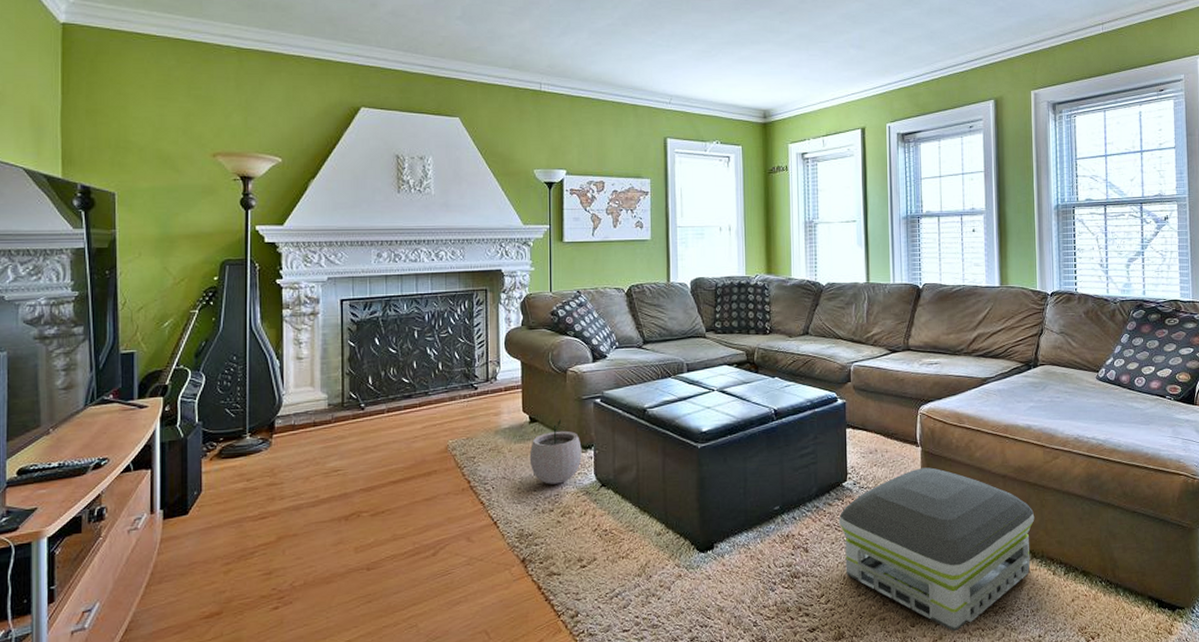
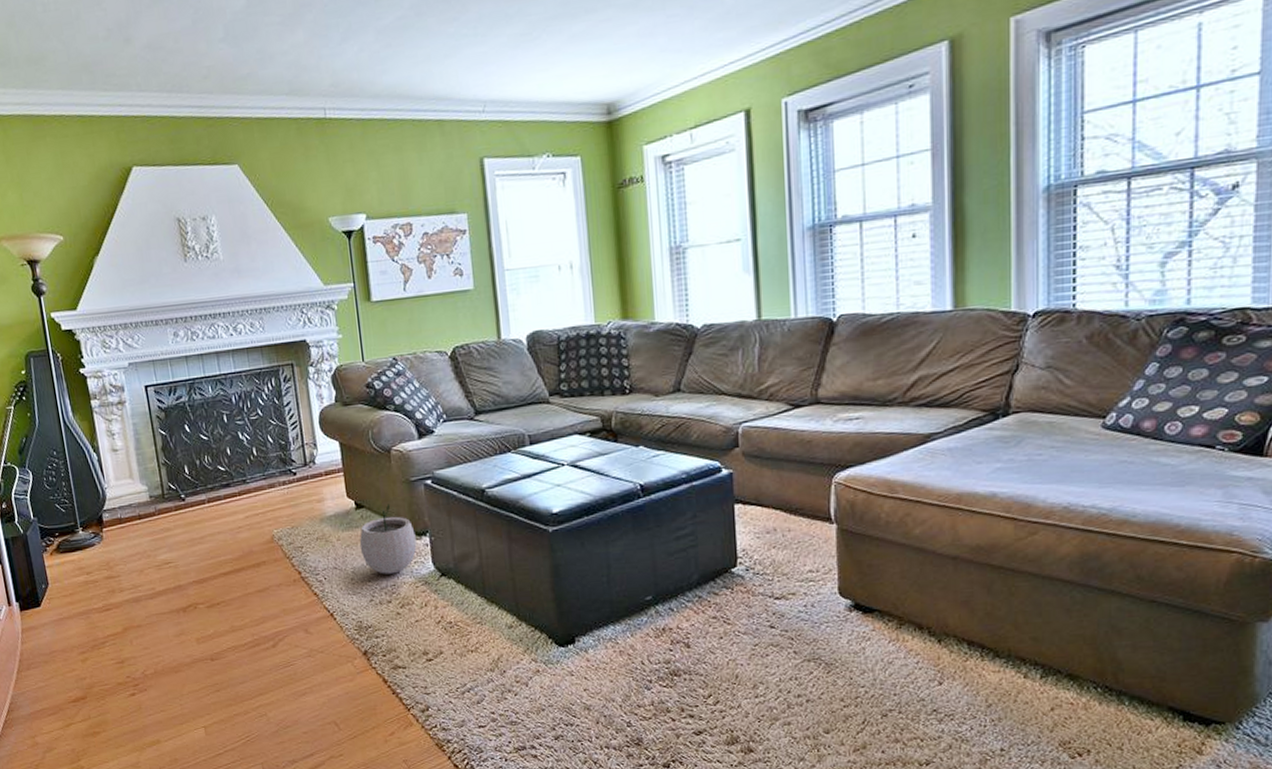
air purifier: present [838,467,1035,632] -> none [727,548,999,741]

